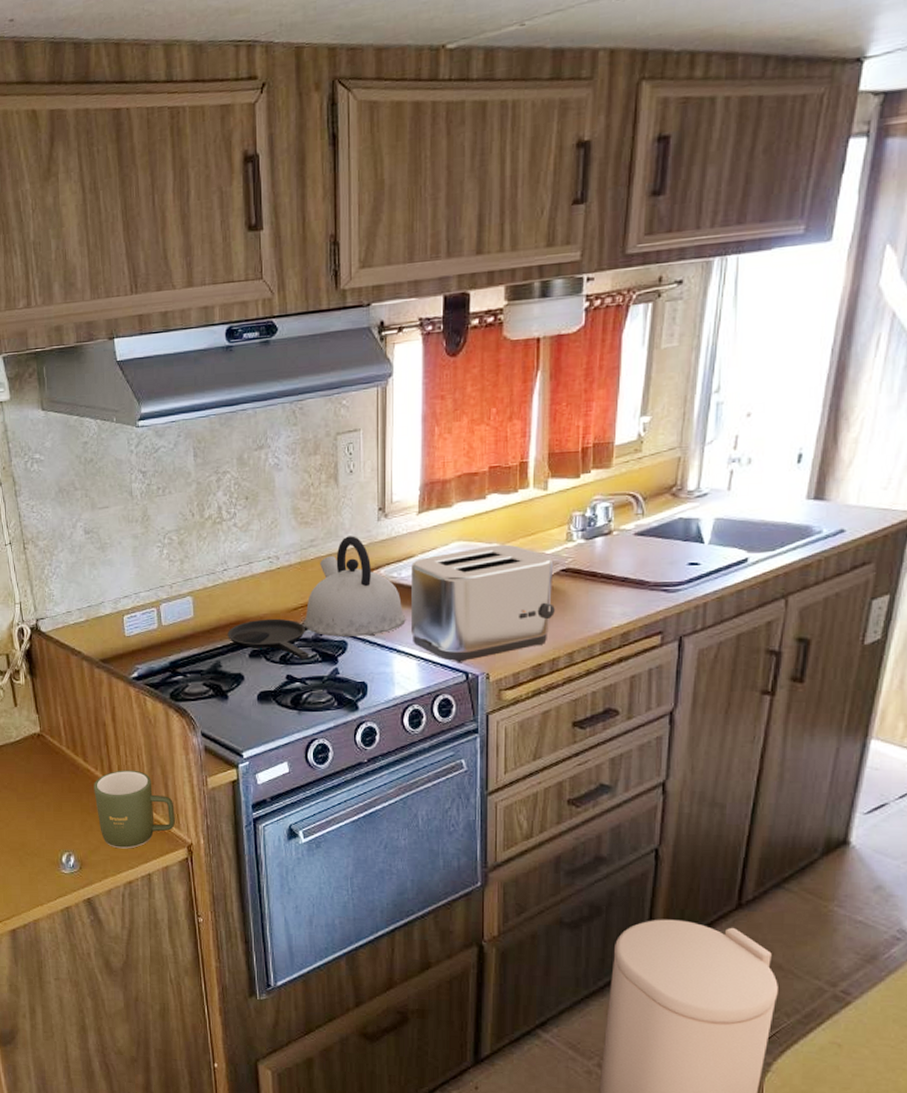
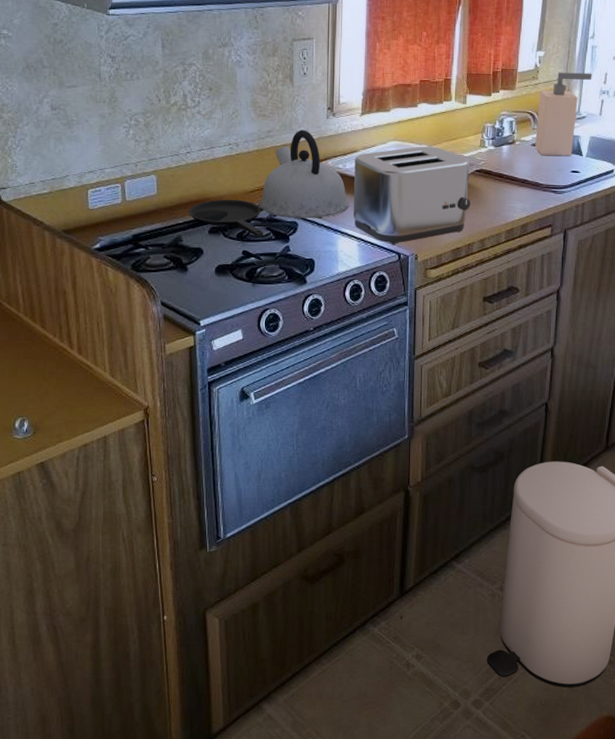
mug: present [94,770,175,849] -> none [51,336,133,413]
soap dispenser: none [639,437,717,546] -> present [535,72,592,156]

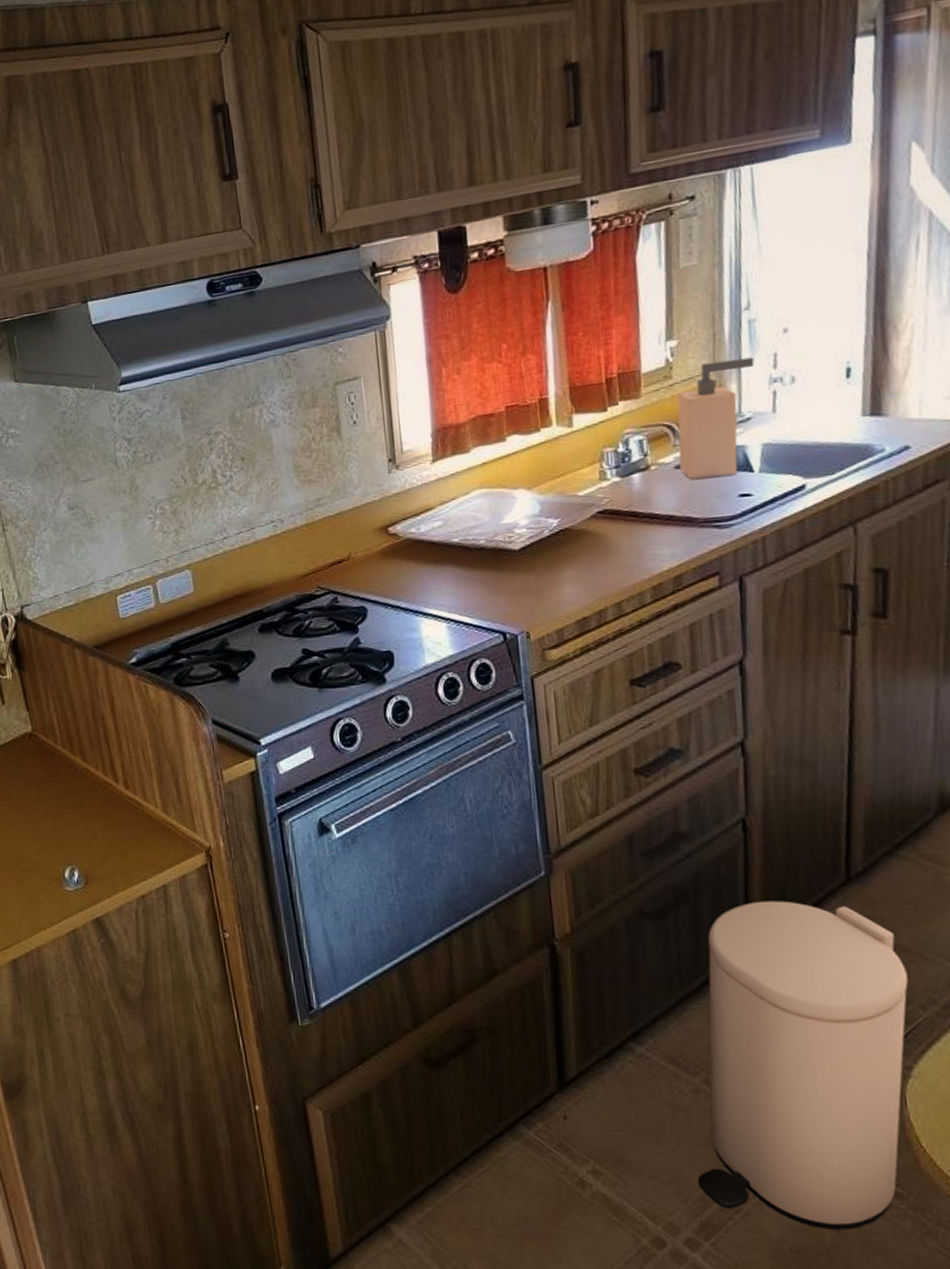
frying pan: present [189,199,264,237] -> none [232,587,326,630]
kettle: present [259,130,349,218] -> none [316,491,430,603]
toaster: present [354,146,471,244] -> none [430,488,596,622]

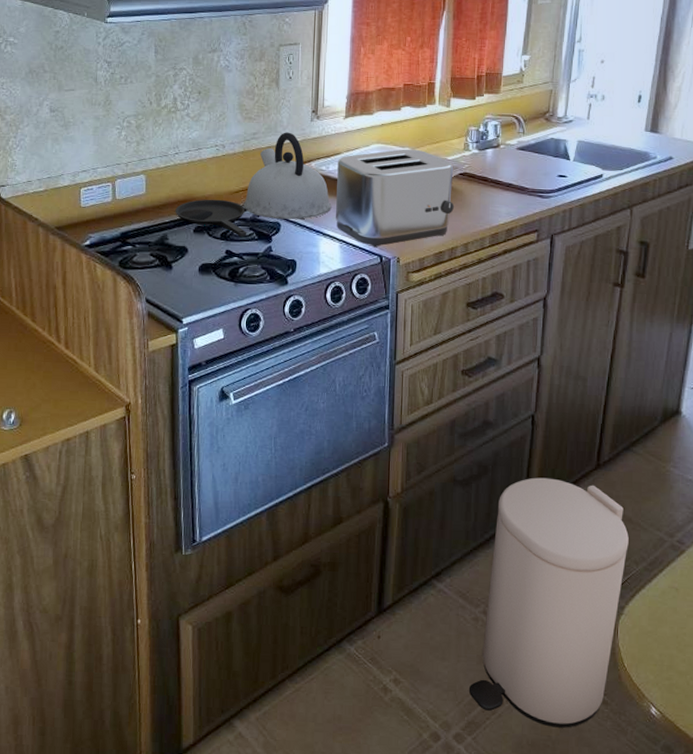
frying pan: none [232,587,326,630] -> present [175,199,247,237]
kettle: none [316,491,430,603] -> present [243,132,332,219]
toaster: none [430,488,596,622] -> present [336,149,454,247]
soap dispenser: present [677,357,754,479] -> none [520,76,579,160]

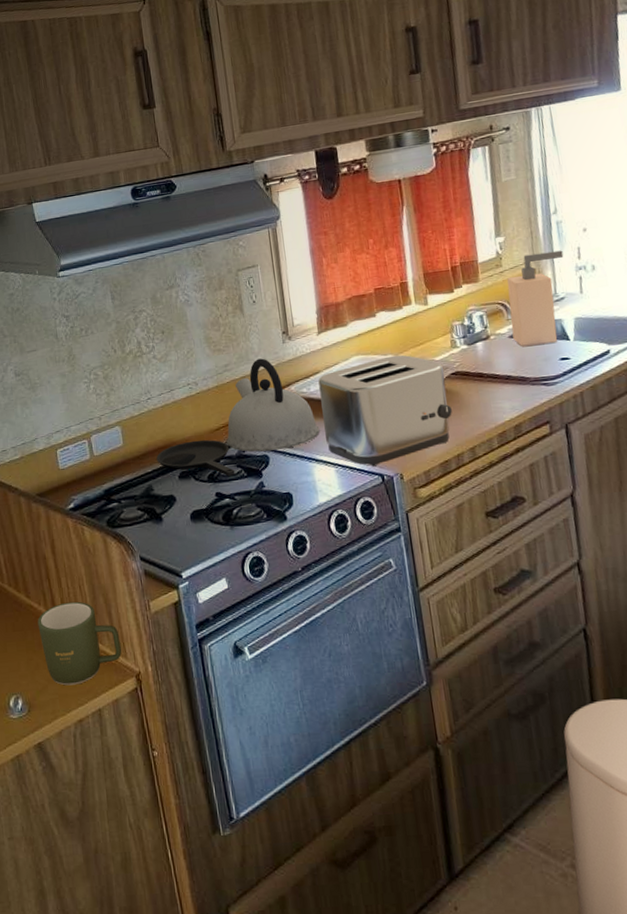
mug: none [39,331,116,407] -> present [37,601,122,686]
soap dispenser: none [520,76,579,160] -> present [507,250,564,346]

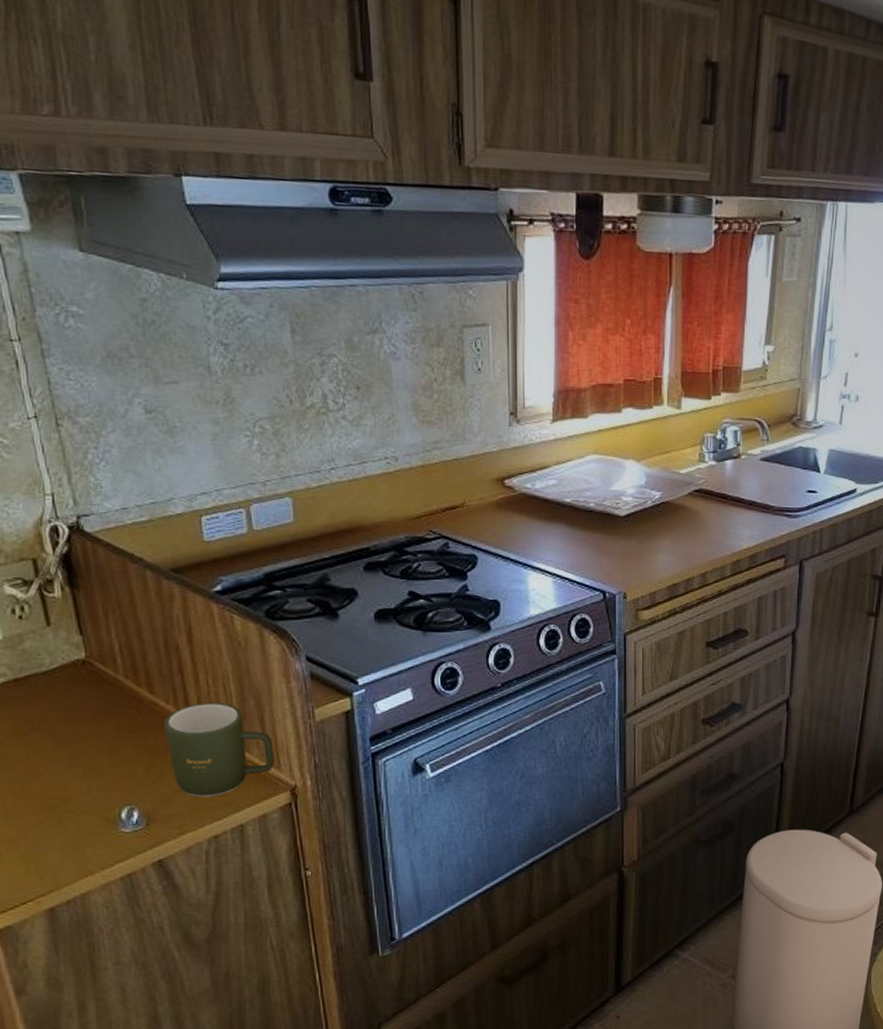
frying pan: present [156,439,235,476] -> none [336,527,435,574]
kettle: present [226,358,320,452] -> none [428,440,541,550]
toaster: present [318,355,452,466] -> none [546,460,689,580]
soap dispenser: present [507,250,564,346] -> none [764,371,830,472]

